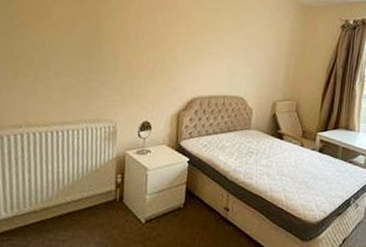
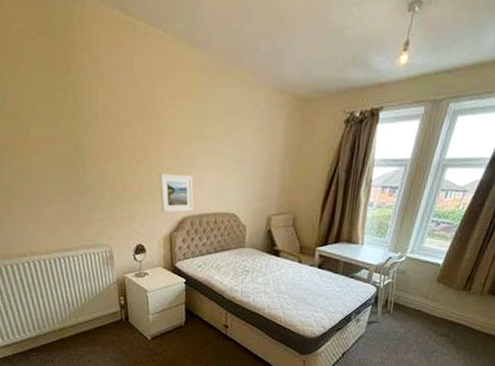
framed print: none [172,56,206,93] -> present [160,173,194,213]

